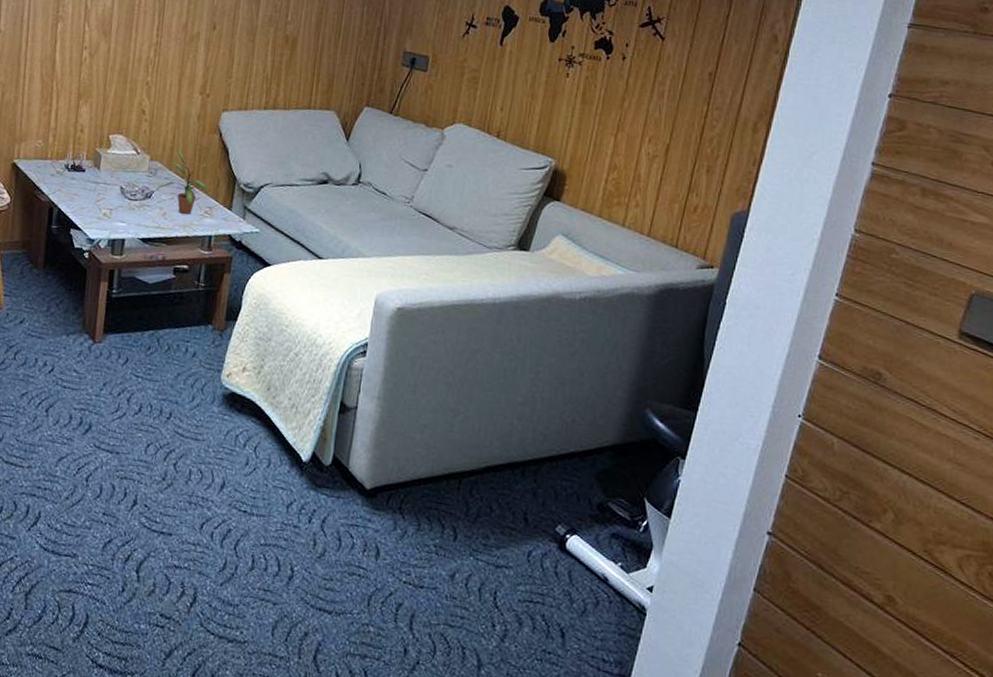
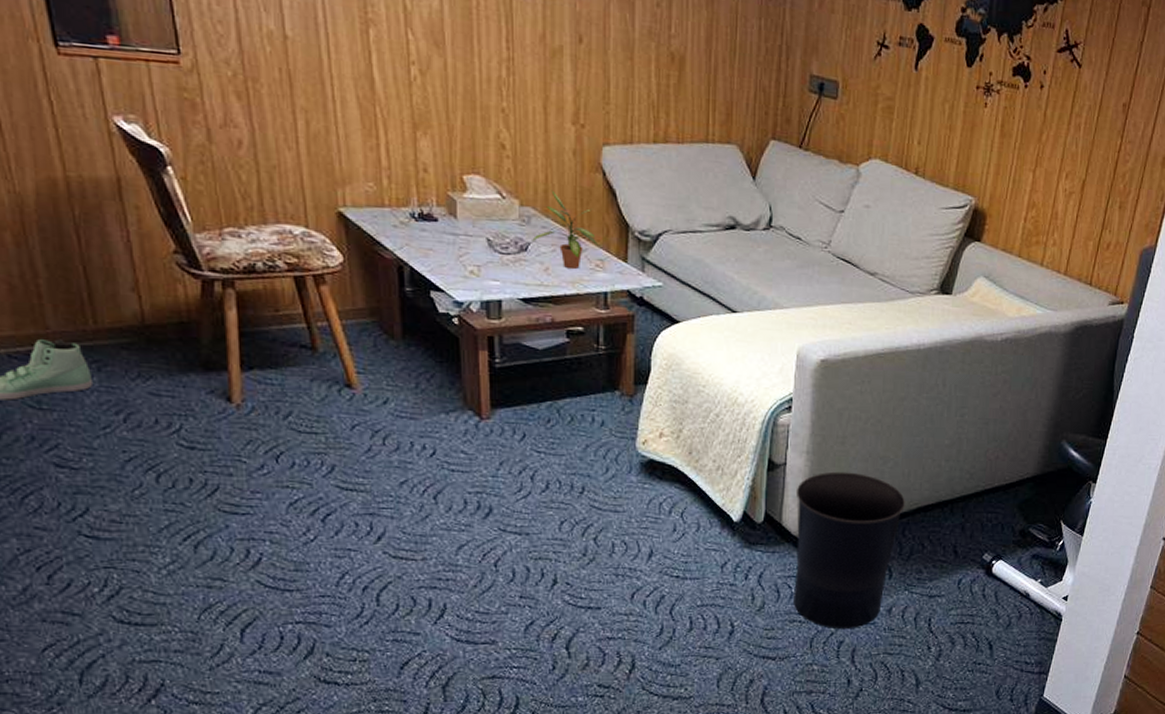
waste bin: none [354,420,474,591] -> present [794,471,905,628]

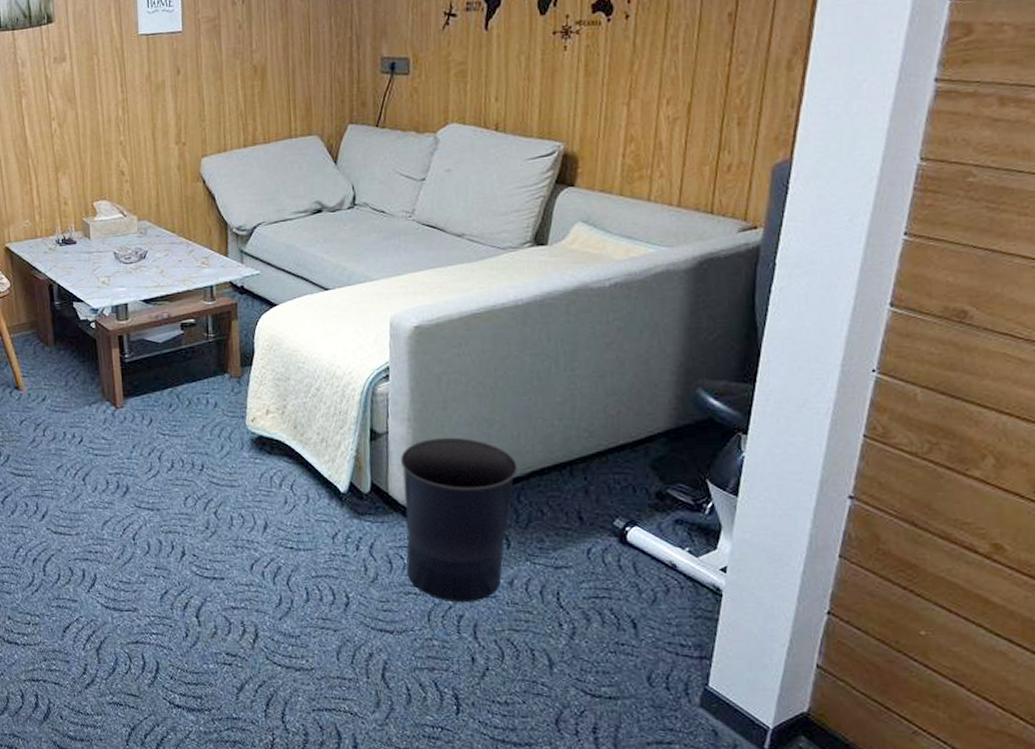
potted plant: present [532,190,598,270] -> none [149,203,202,269]

